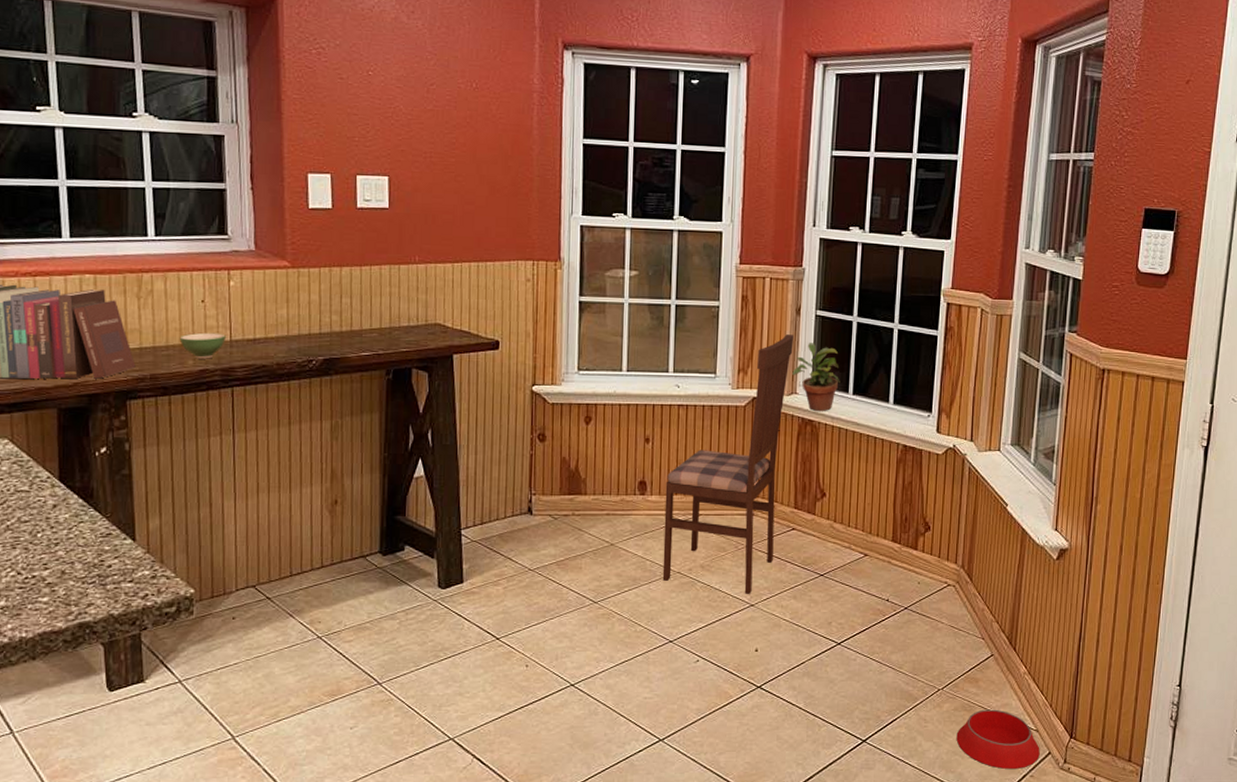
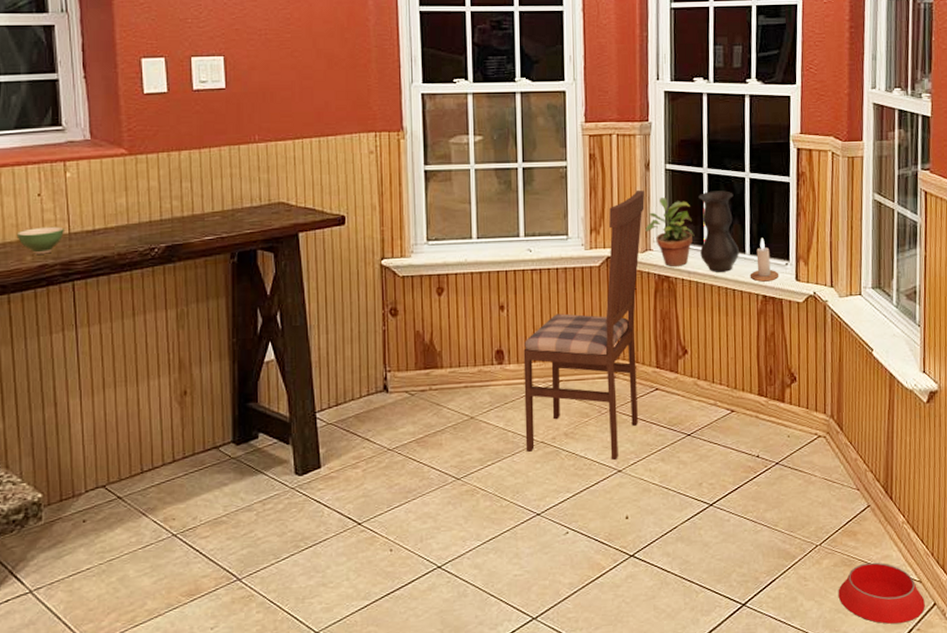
vase: none [844,339,883,420] -> present [698,190,739,272]
candle: none [892,388,921,432] -> present [750,237,779,282]

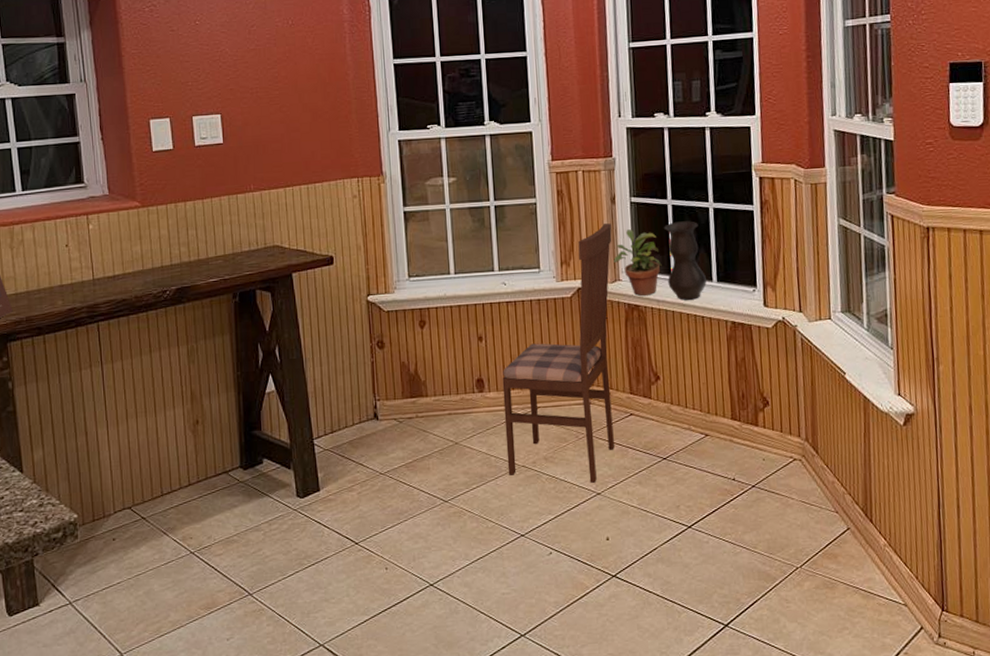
bowl: present [16,226,64,254] -> none [49,273,89,299]
candle: present [750,237,779,282] -> none [718,265,747,309]
pet bowl: present [838,562,925,624] -> none [821,585,912,647]

